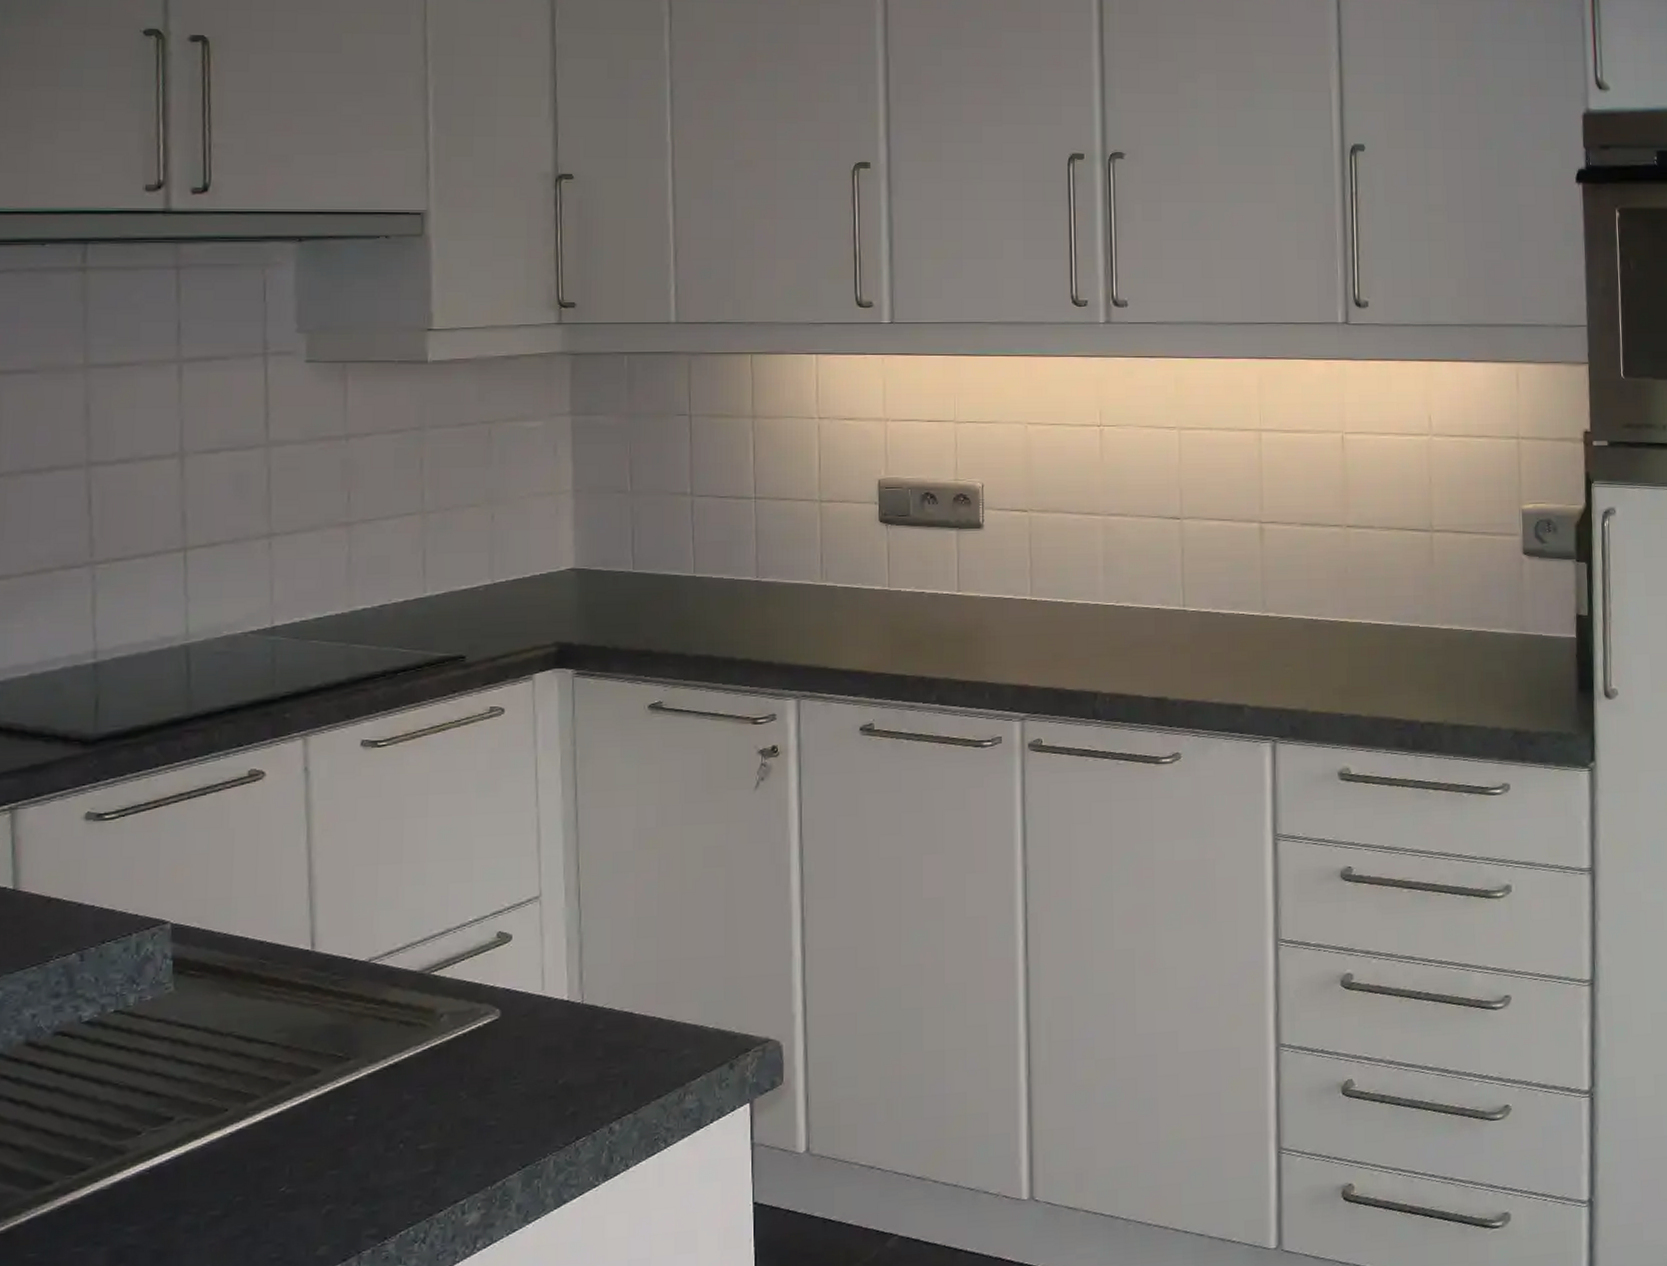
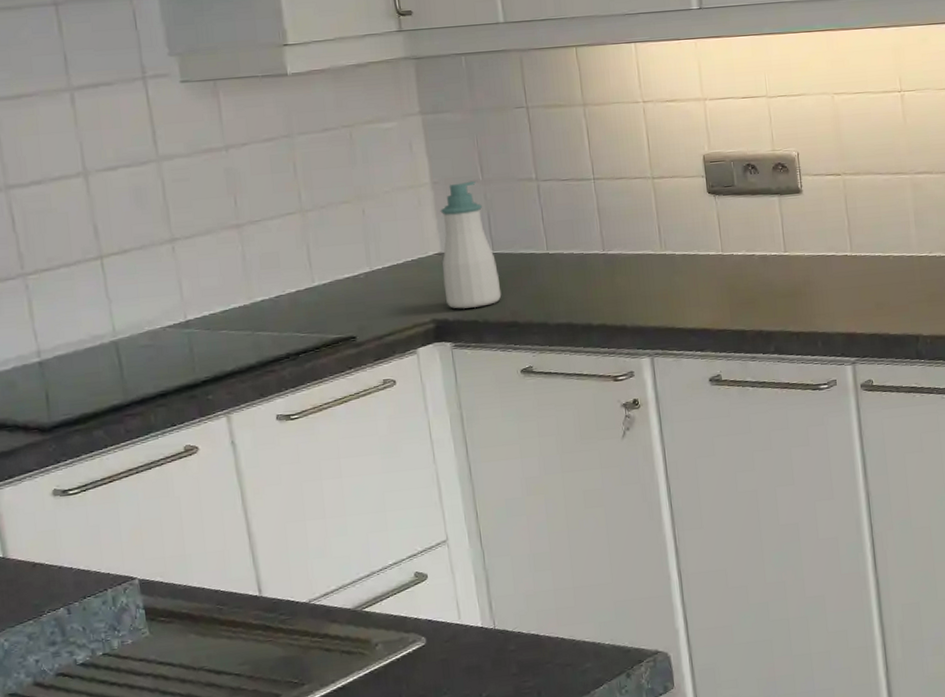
soap bottle: none [572,492,637,633] -> present [440,181,502,309]

